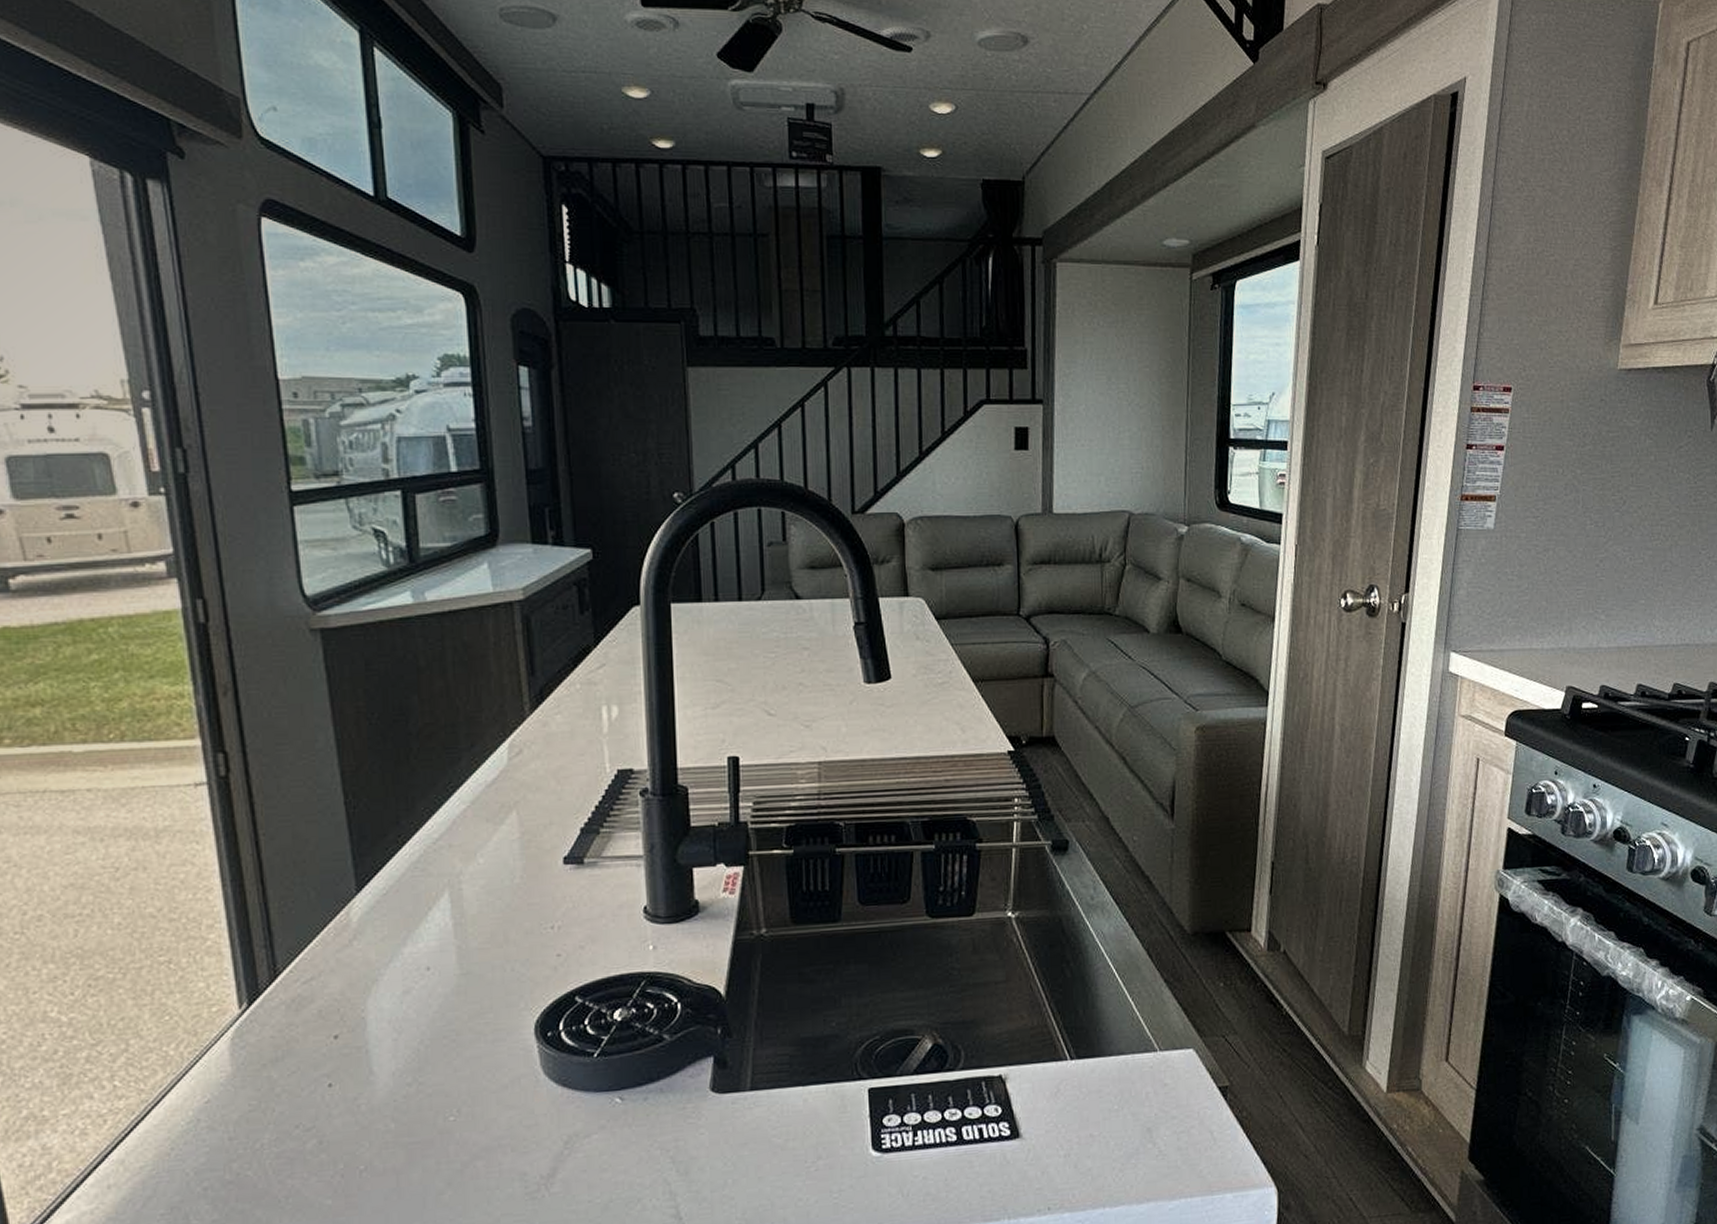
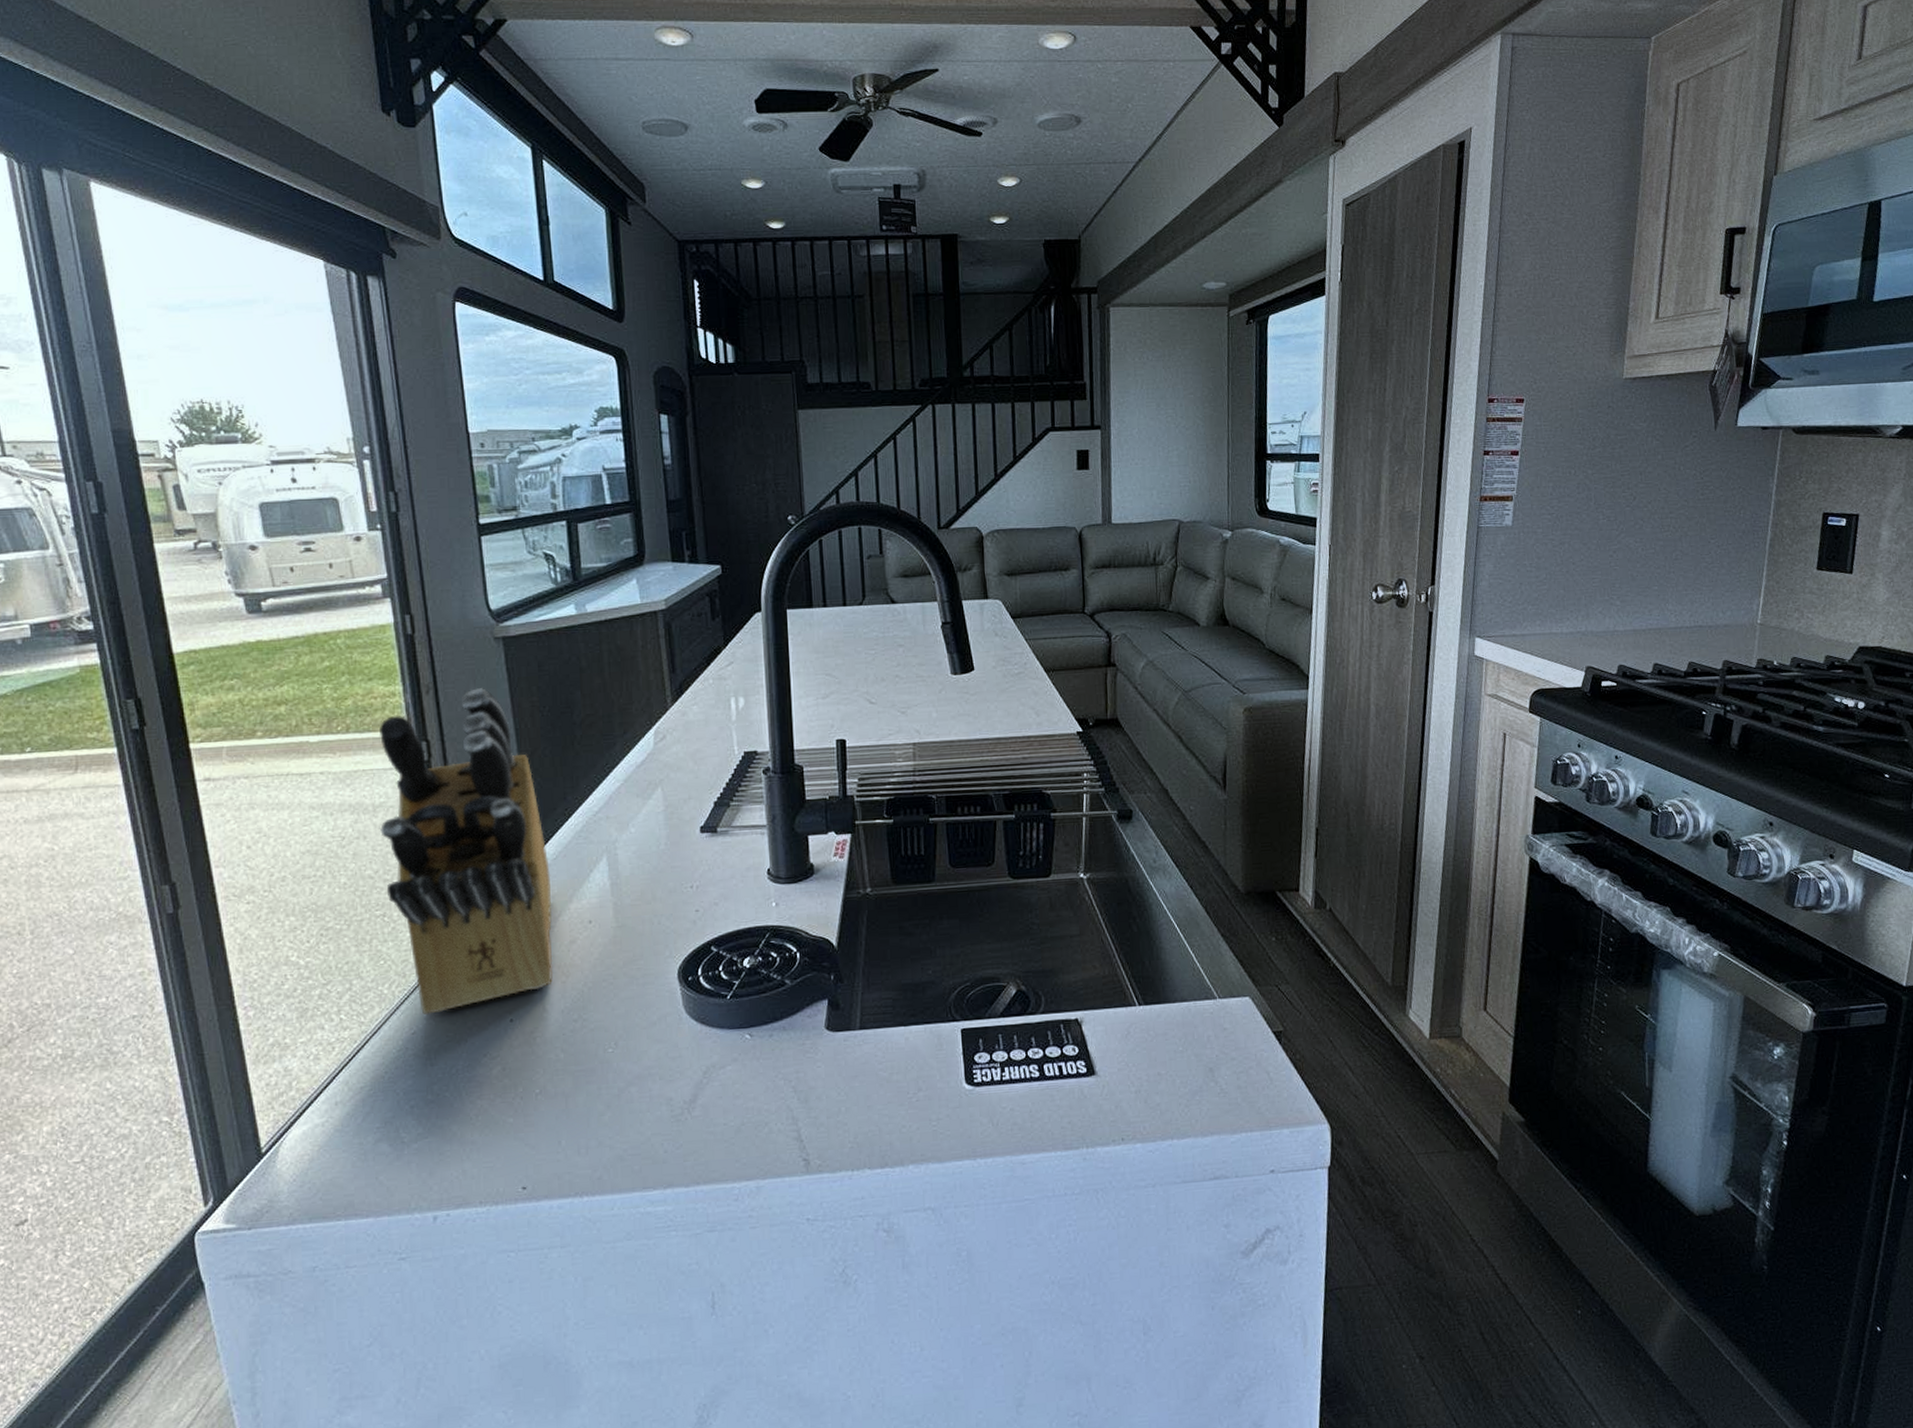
knife block: none [164,690,382,1081] -> present [380,688,553,1016]

